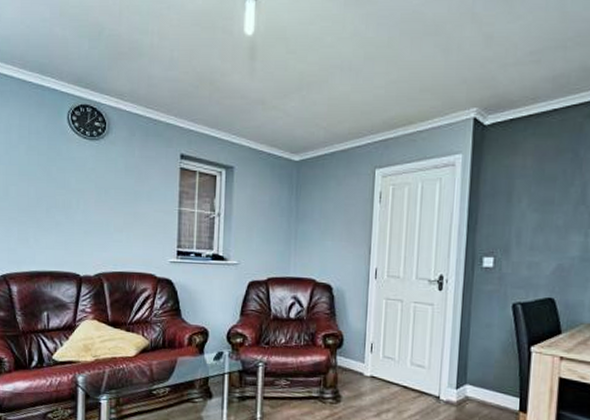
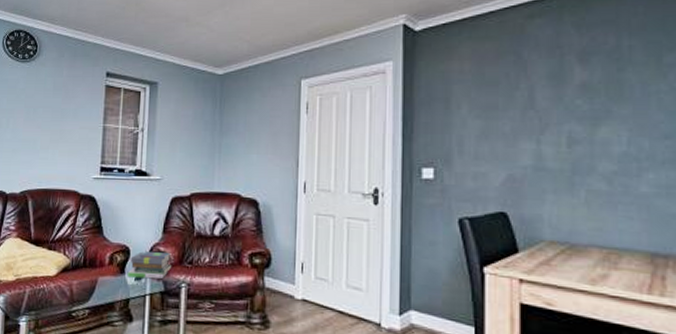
books: none [206,332,249,359] -> present [127,251,171,279]

